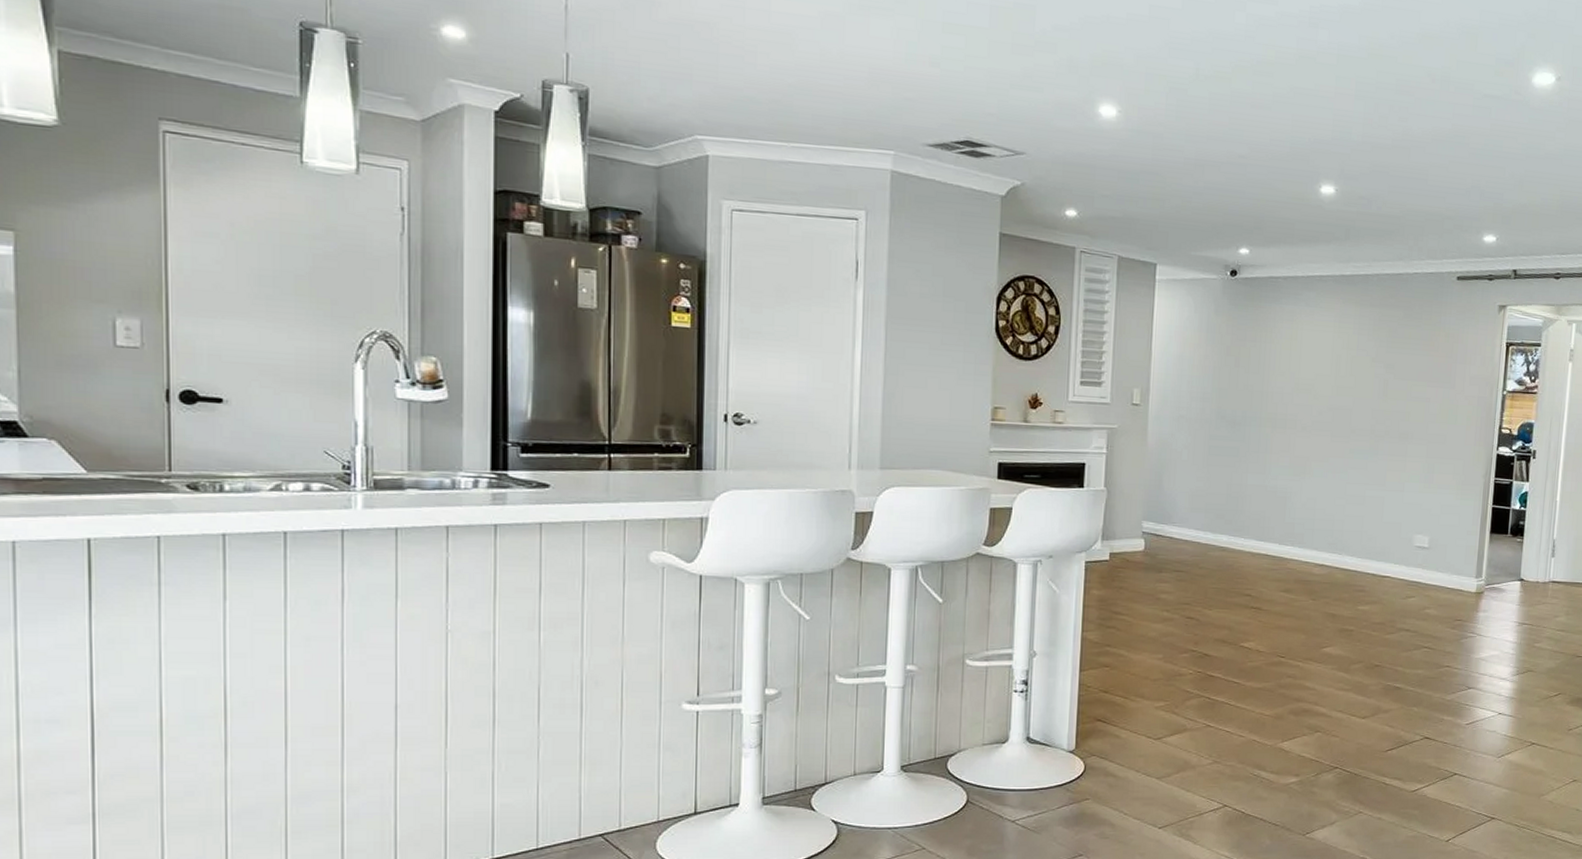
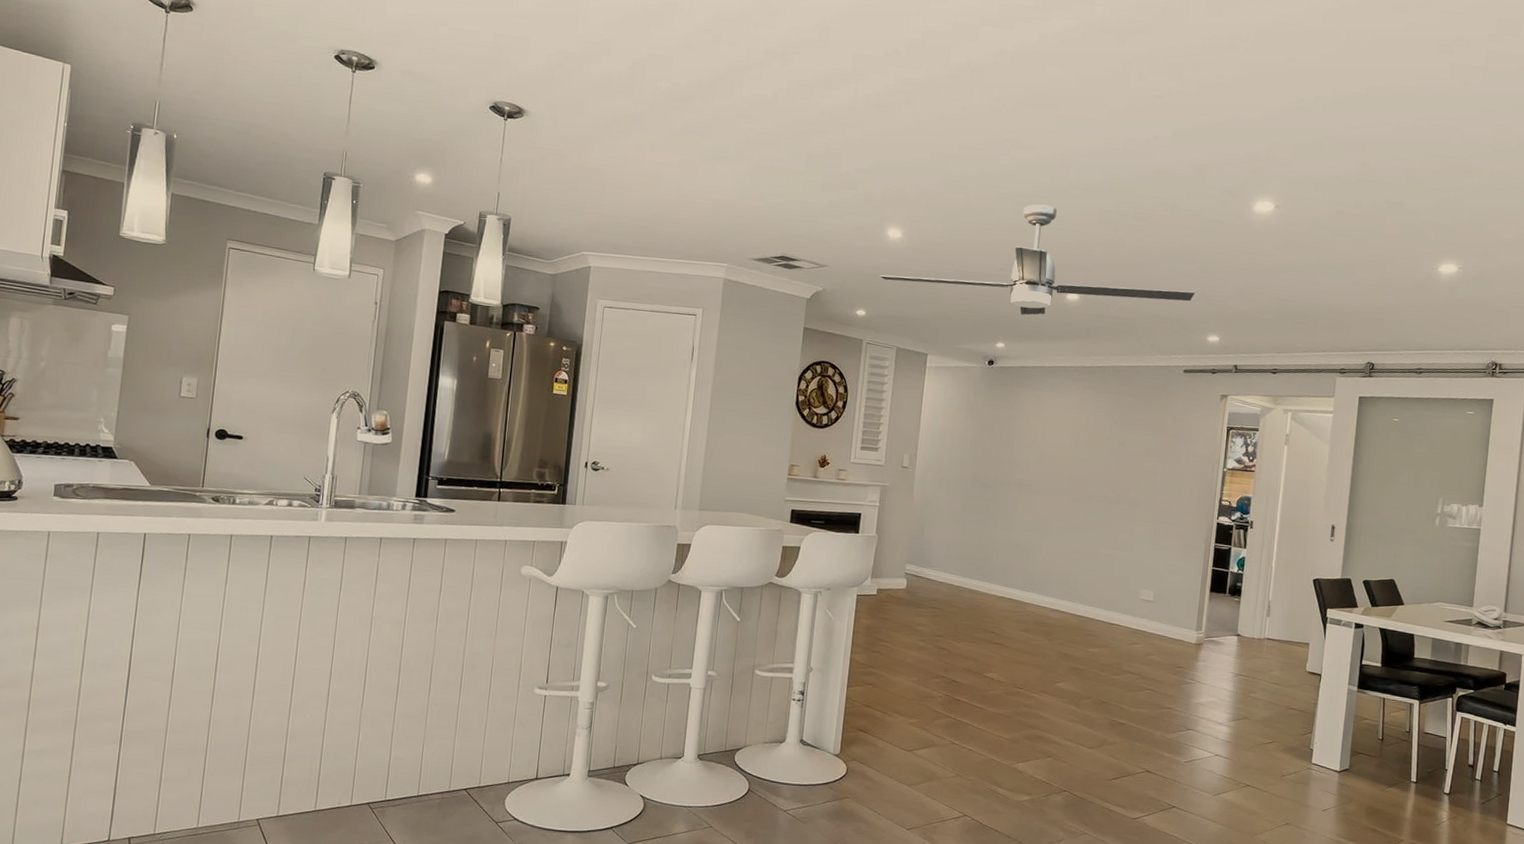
electric fan: none [1092,74,1469,214] -> present [879,204,1196,315]

